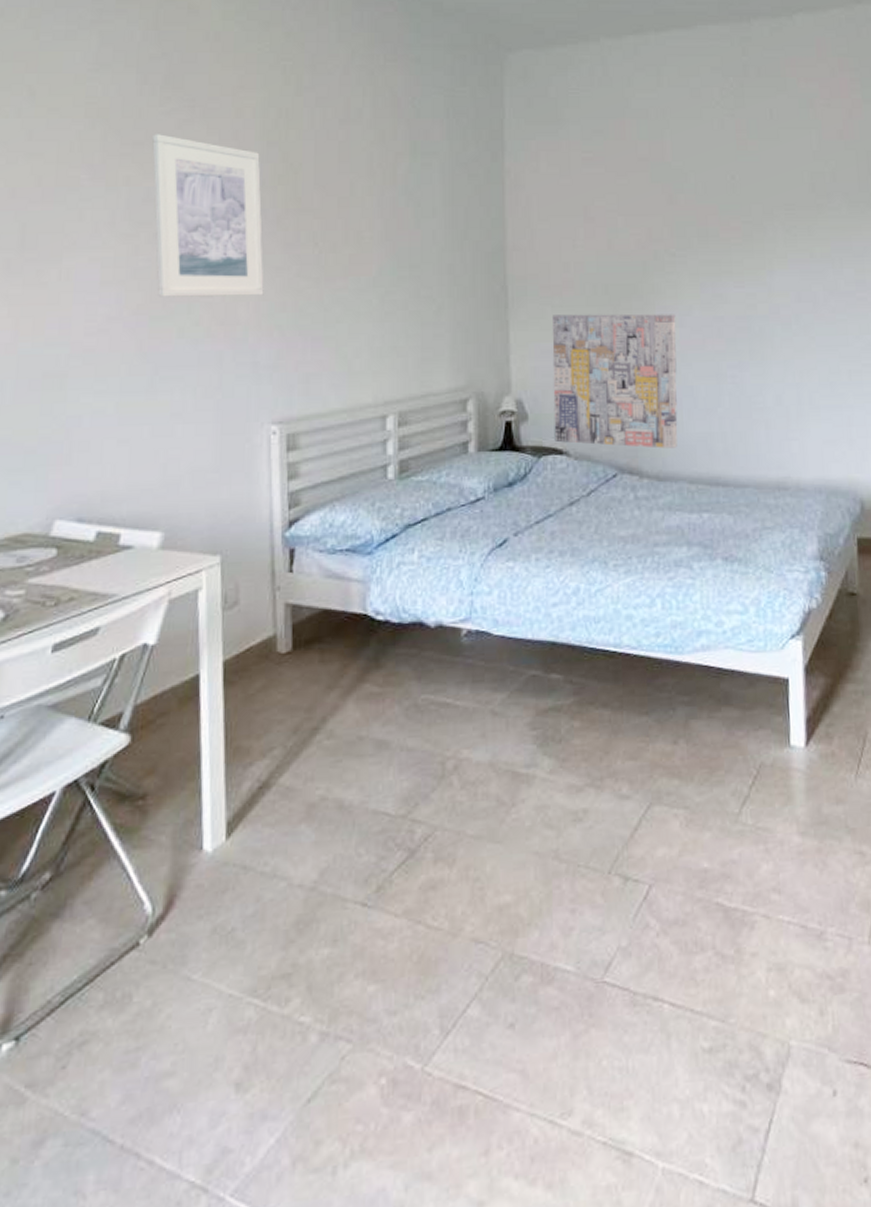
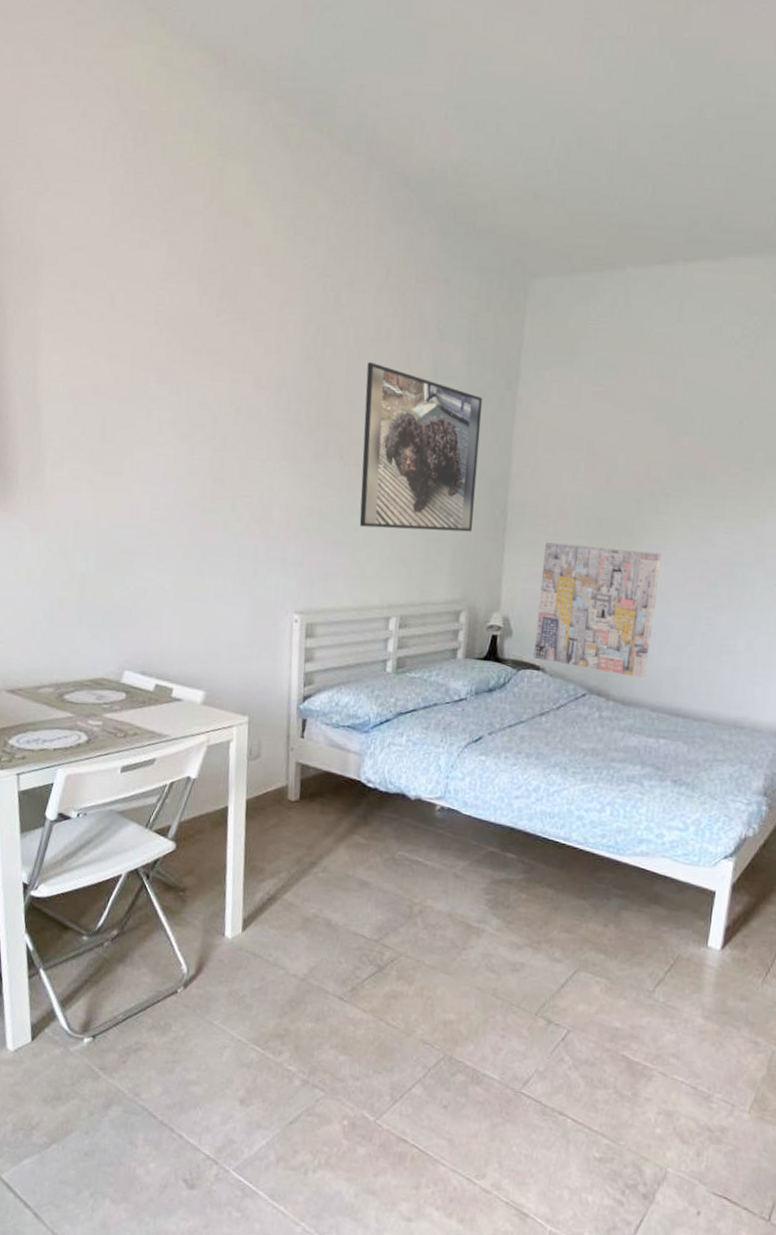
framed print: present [152,134,264,297] -> none [208,343,299,500]
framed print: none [338,143,472,318] -> present [359,362,483,532]

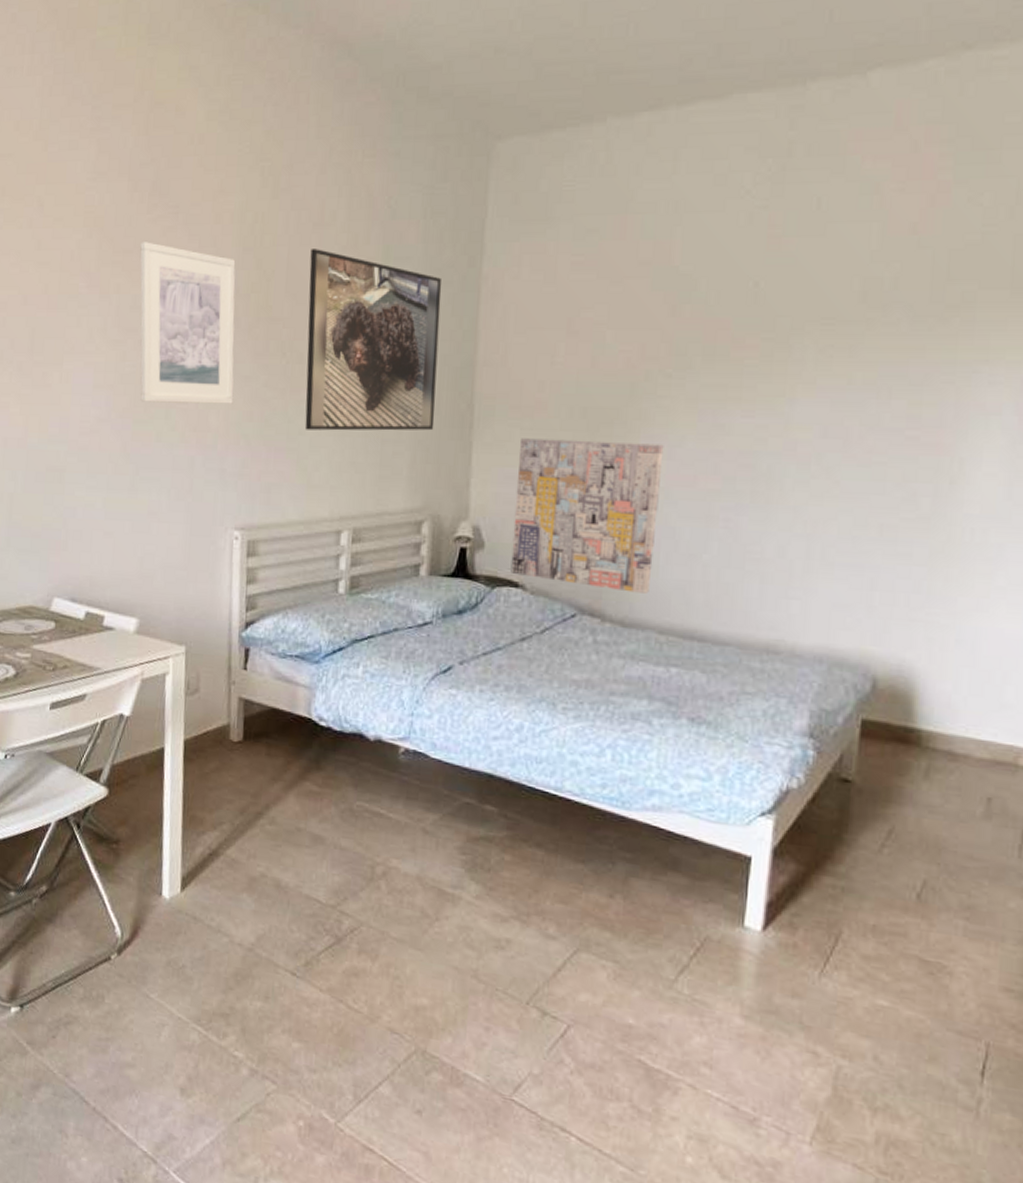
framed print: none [208,343,299,500] -> present [140,242,236,404]

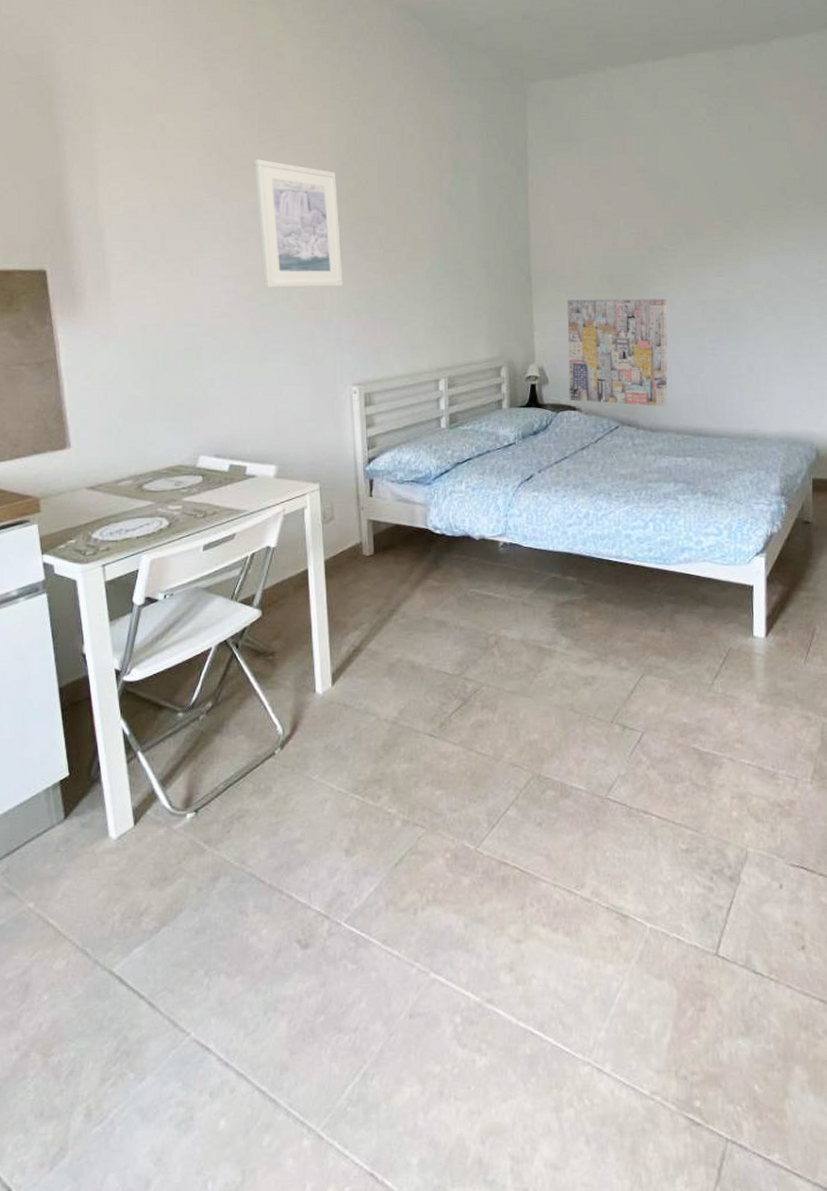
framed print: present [304,249,442,431] -> none [396,163,503,303]

